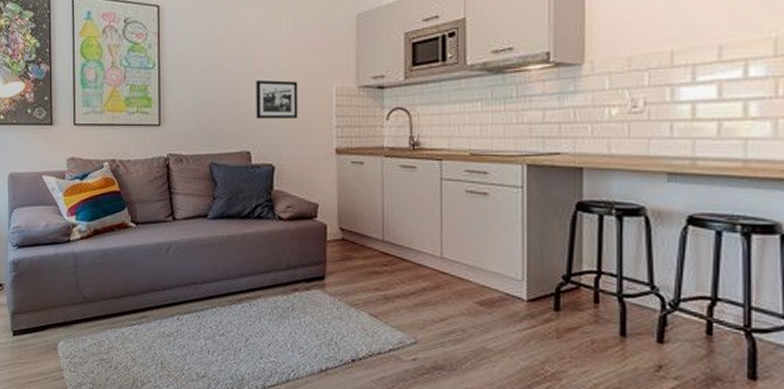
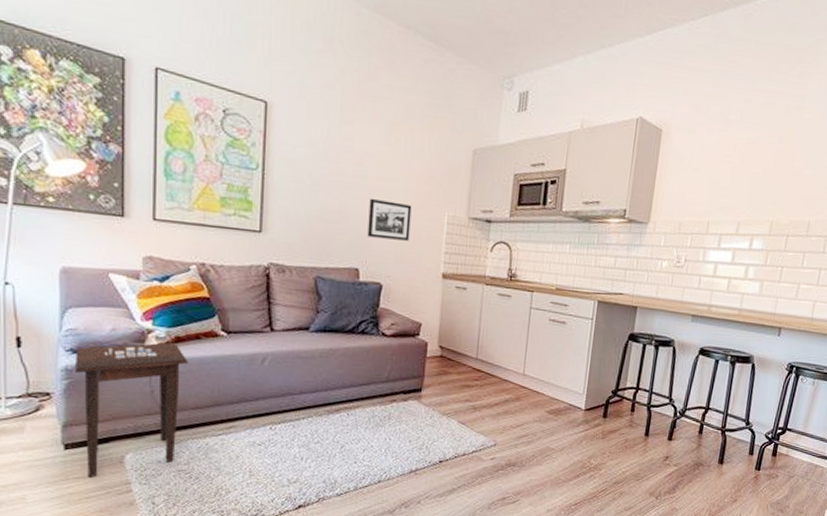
side table: none [19,235,105,363] -> present [74,342,188,478]

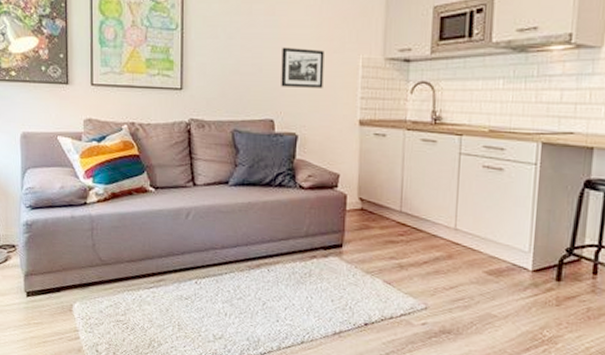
side table: present [74,342,188,478] -> none [33,199,123,324]

